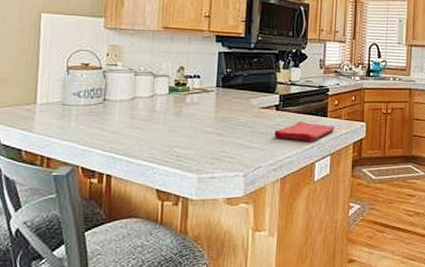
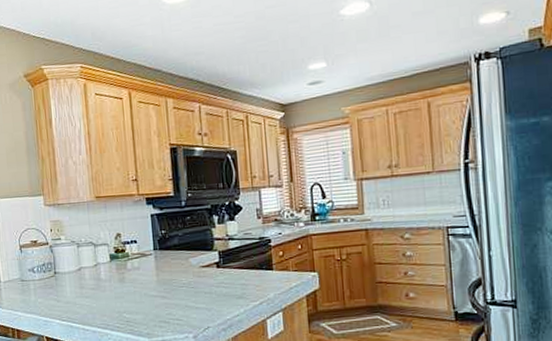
dish towel: present [274,120,335,141] -> none [218,276,284,298]

